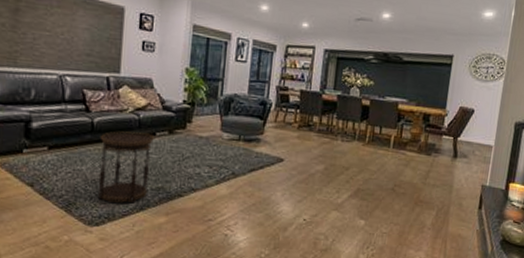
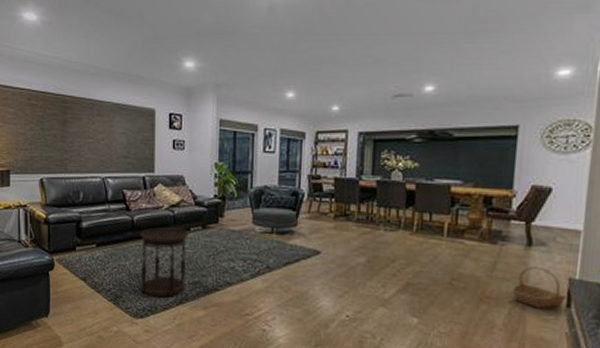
basket: none [439,175,480,210] -> present [511,267,567,309]

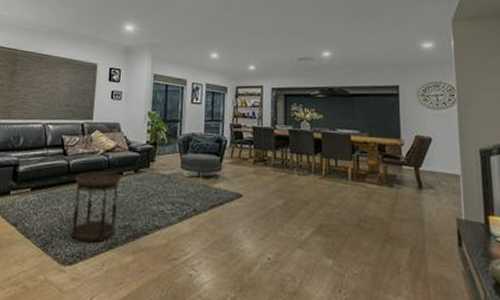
basket: present [511,267,567,309] -> none [410,208,458,248]

